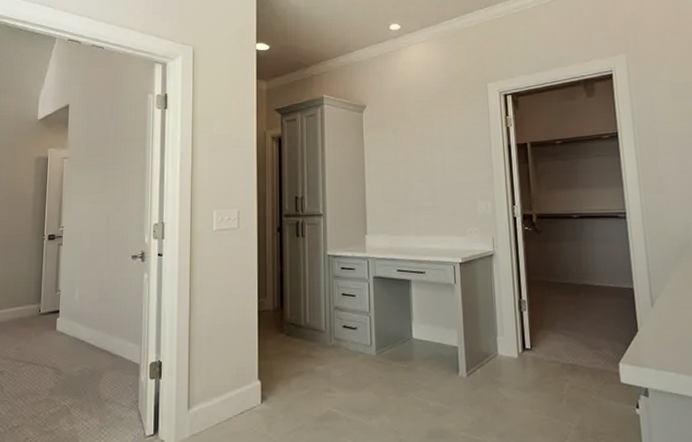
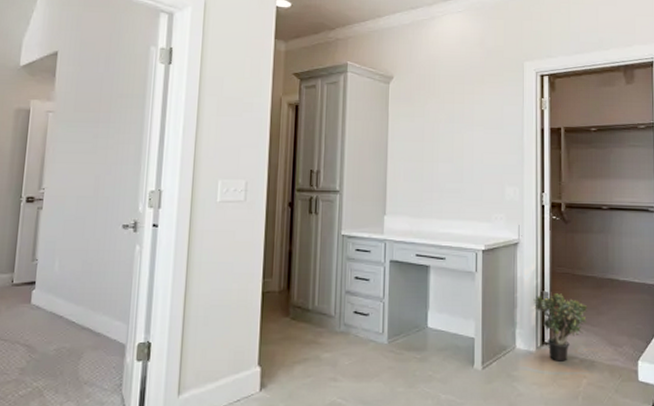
potted plant: none [512,301,566,366] -> present [533,293,588,361]

